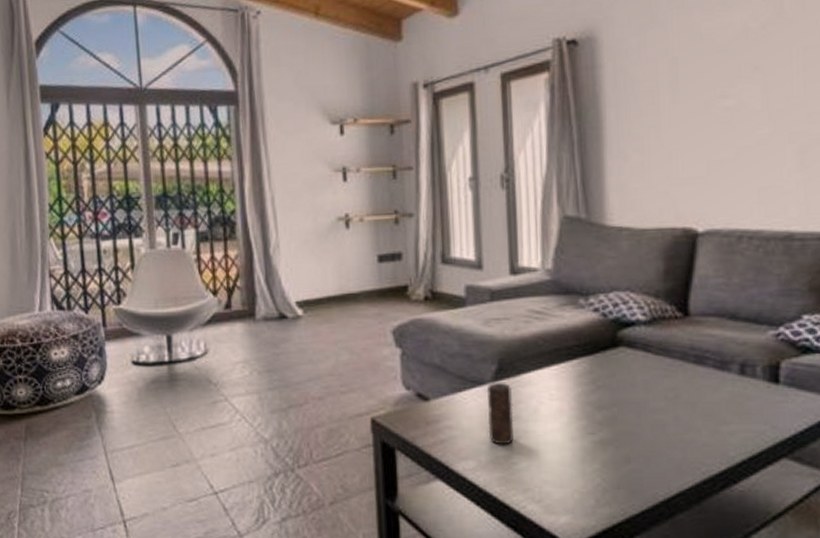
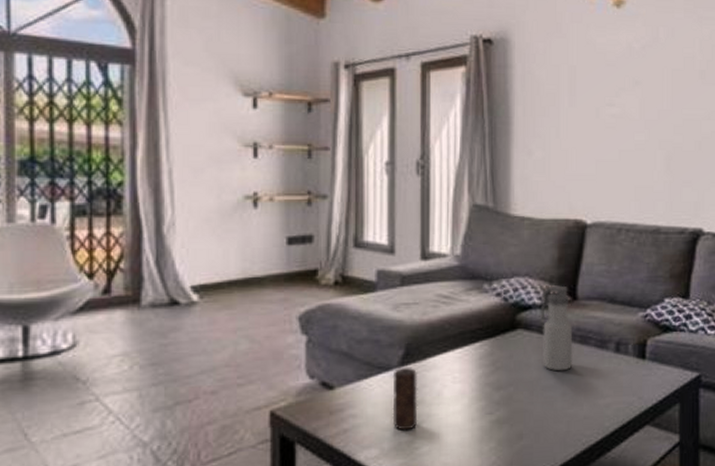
water bottle: none [645,300,687,393] -> present [540,285,573,372]

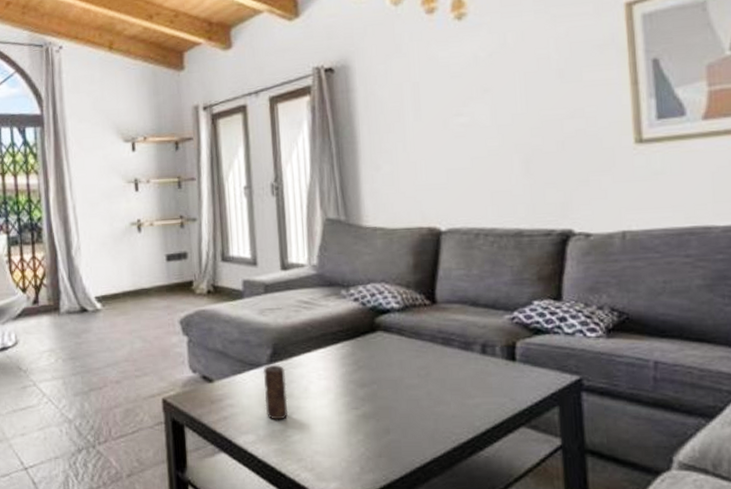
water bottle: present [540,285,573,372] -> none [398,290,436,371]

